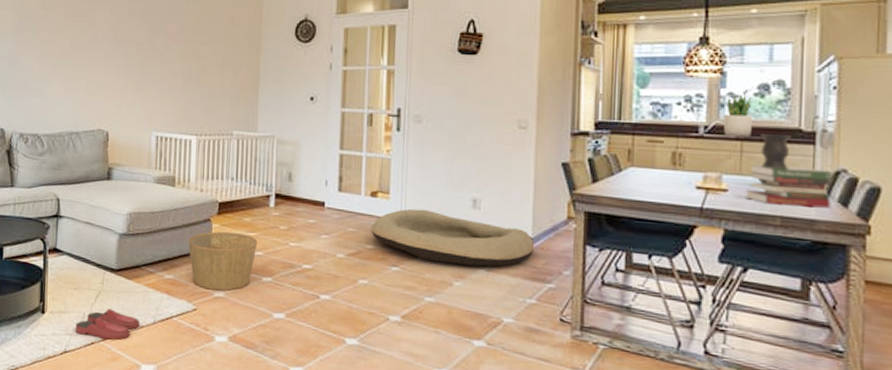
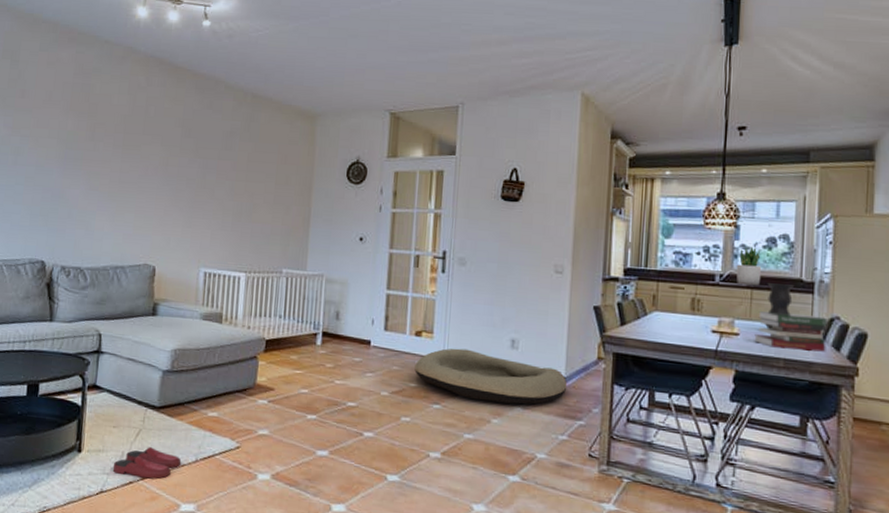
basket: present [188,231,258,291] -> none [233,368,304,429]

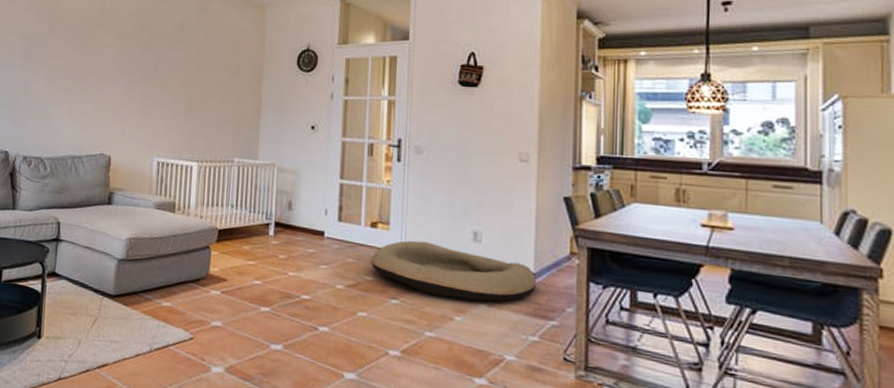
slippers: present [112,447,181,479] -> none [70,335,136,368]
planter: present [737,246,762,286] -> none [728,131,758,176]
books: present [754,310,827,352] -> none [752,202,841,250]
vase: present [765,283,793,329] -> none [765,172,797,223]

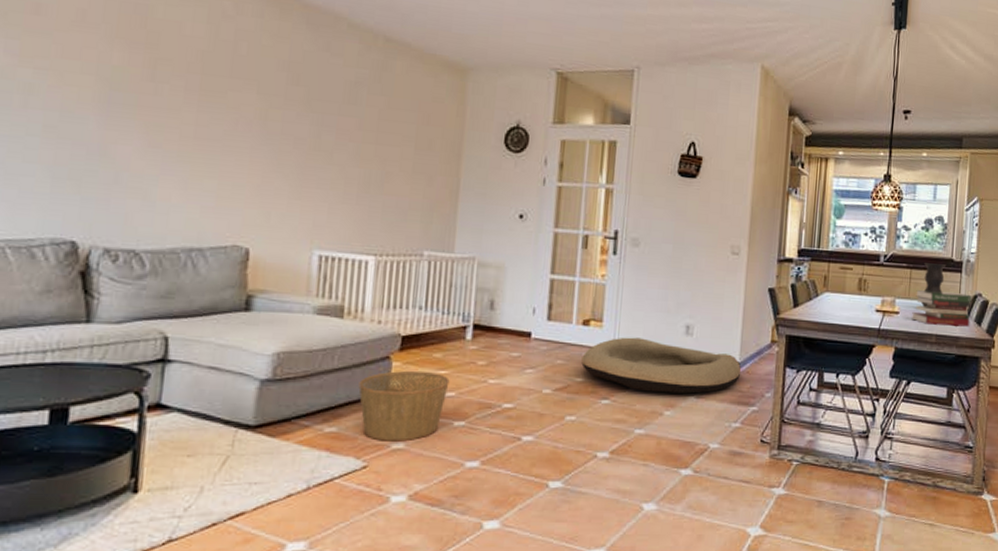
basket: none [186,259,256,320] -> present [358,370,450,442]
books: none [752,202,841,250] -> present [912,289,972,327]
vase: none [765,172,797,223] -> present [921,263,946,307]

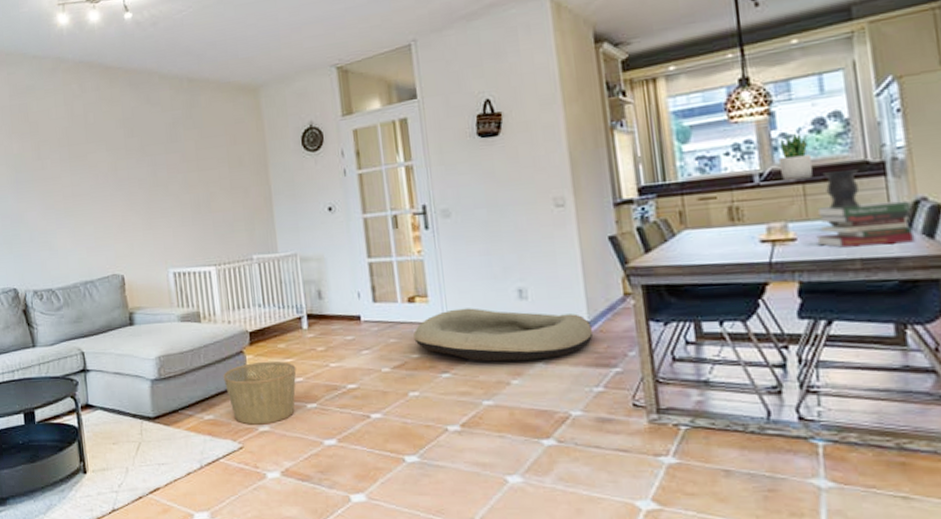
planter: none [898,227,920,266] -> present [779,133,813,181]

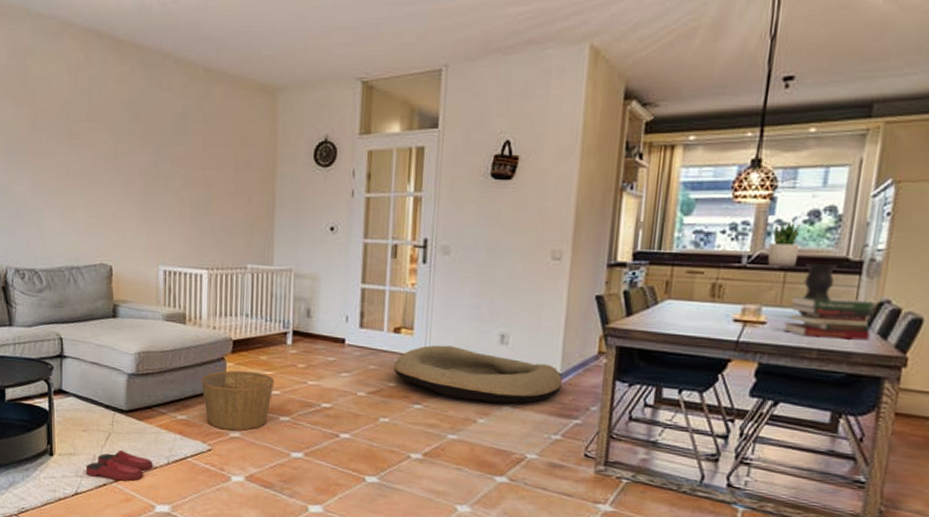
slippers: none [119,459,187,491] -> present [85,450,153,481]

